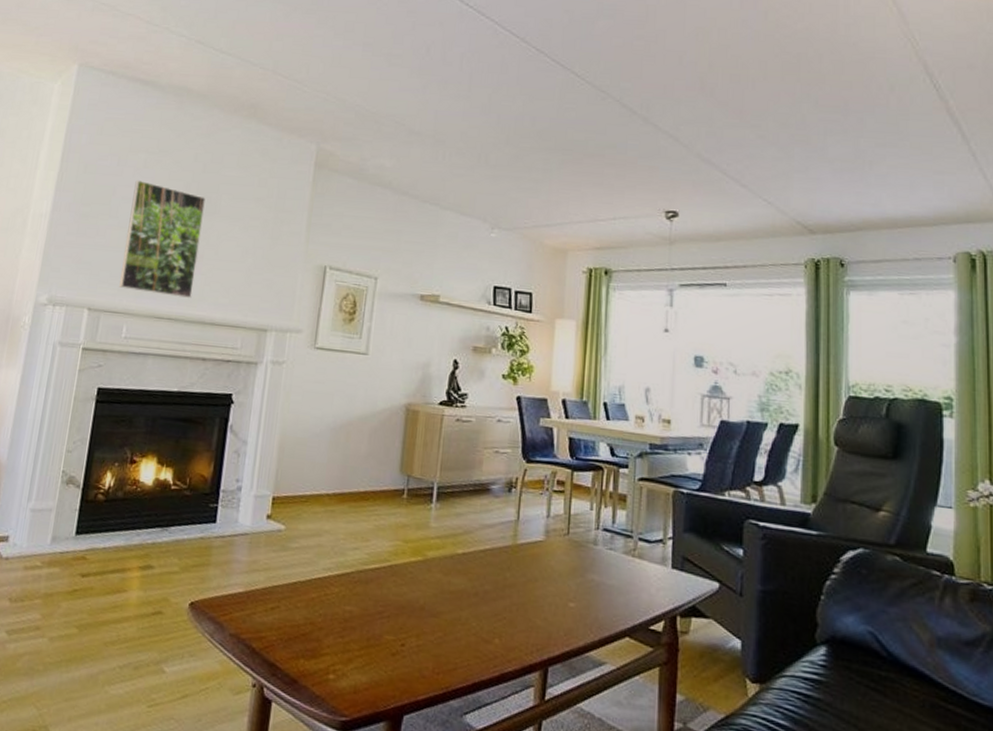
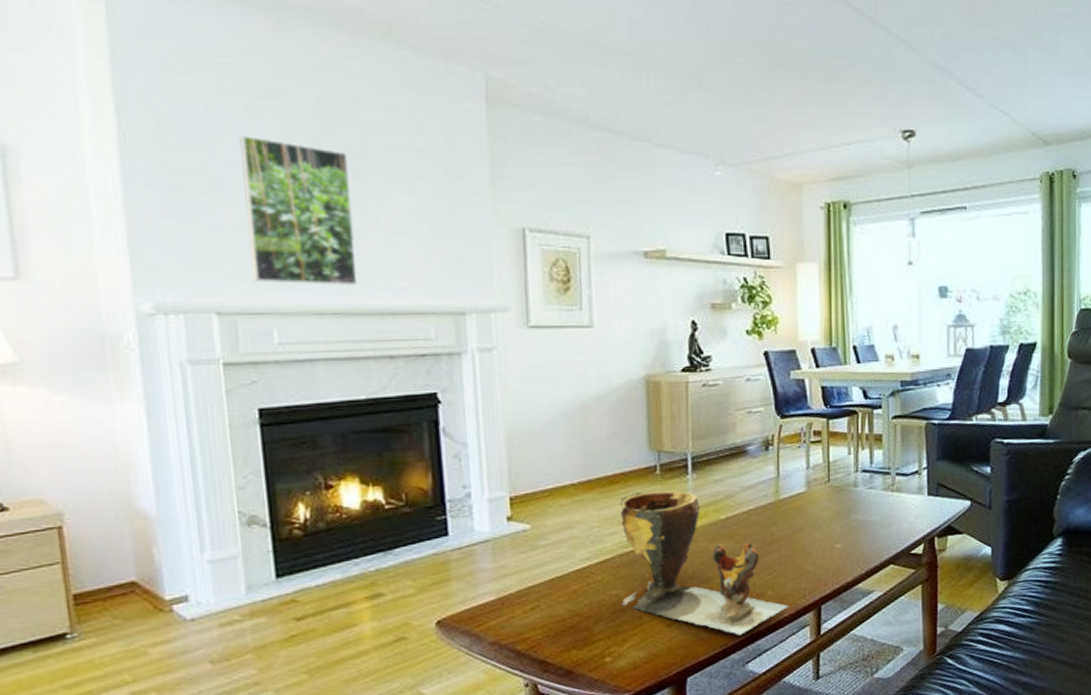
clay pot: none [352,511,515,681] -> present [620,491,789,635]

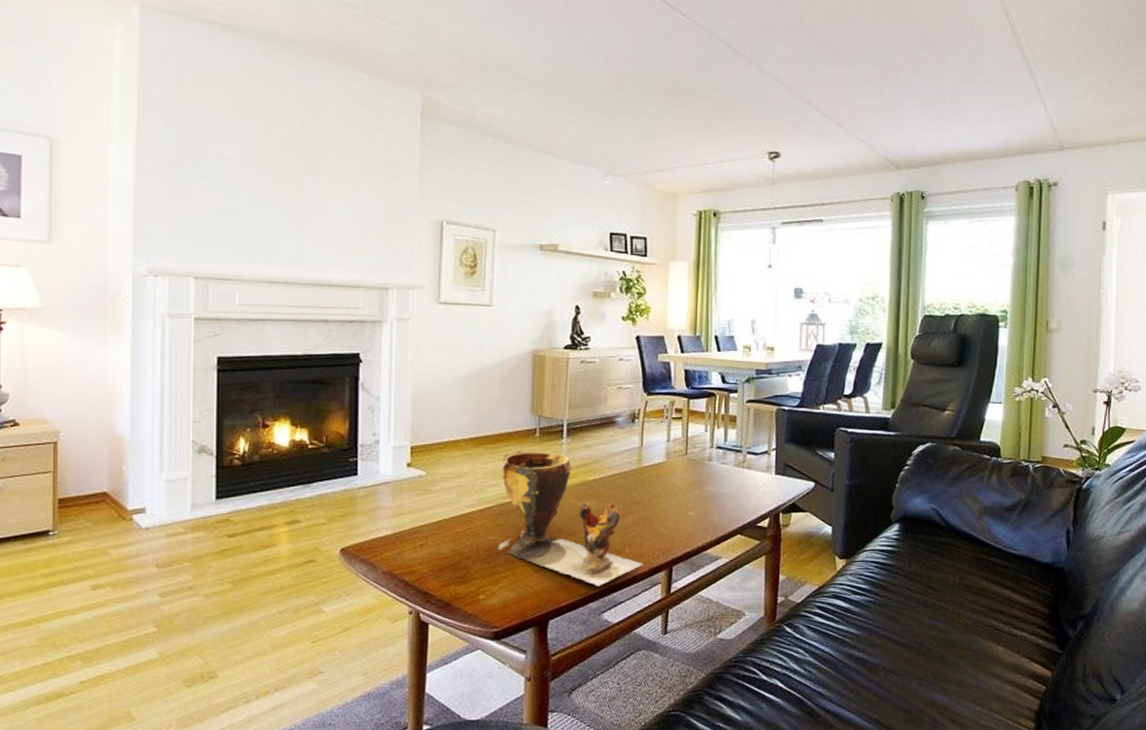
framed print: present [239,136,358,285] -> none [224,137,308,260]

